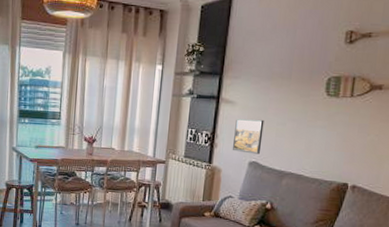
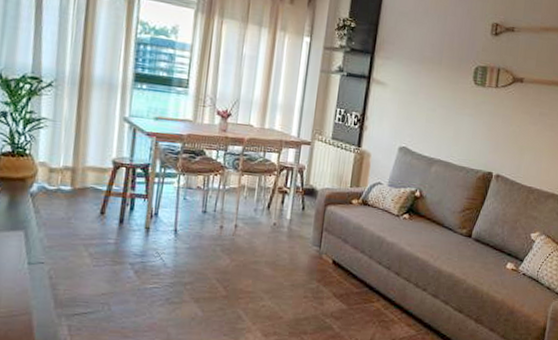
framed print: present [232,118,264,154] -> none [382,100,415,140]

